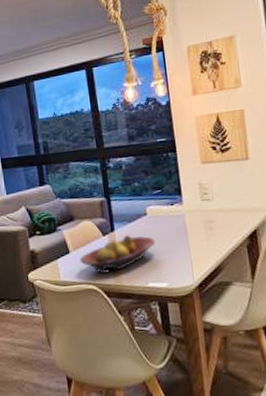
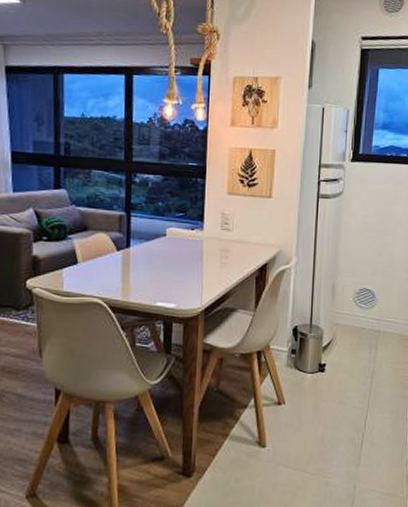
fruit bowl: present [79,235,156,274] -> none [88,253,171,288]

